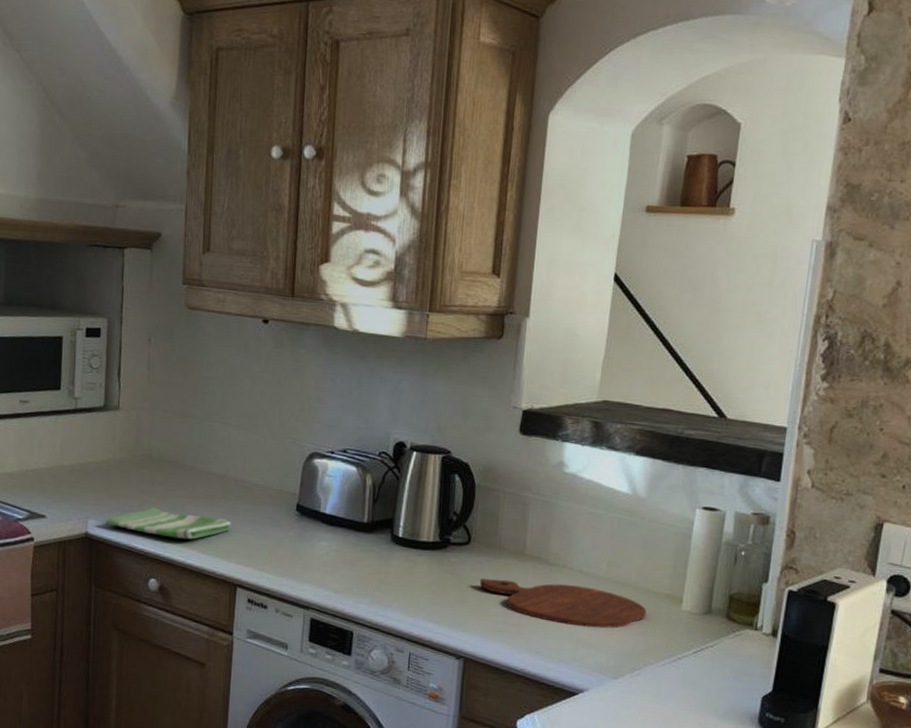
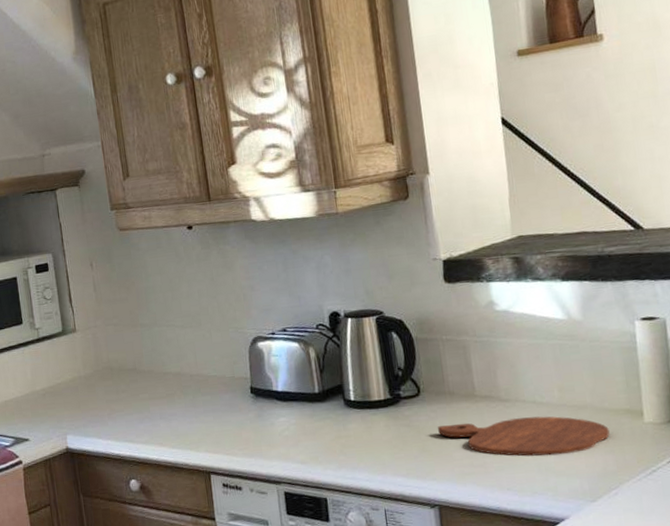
dish towel: present [105,507,232,540] -> none [82,412,196,439]

